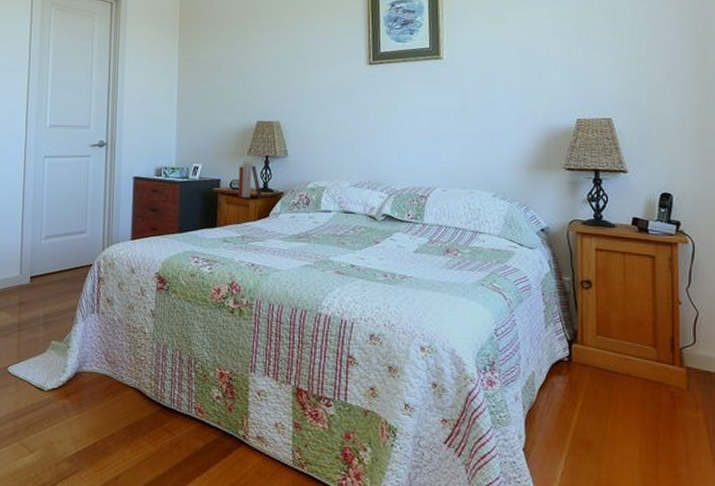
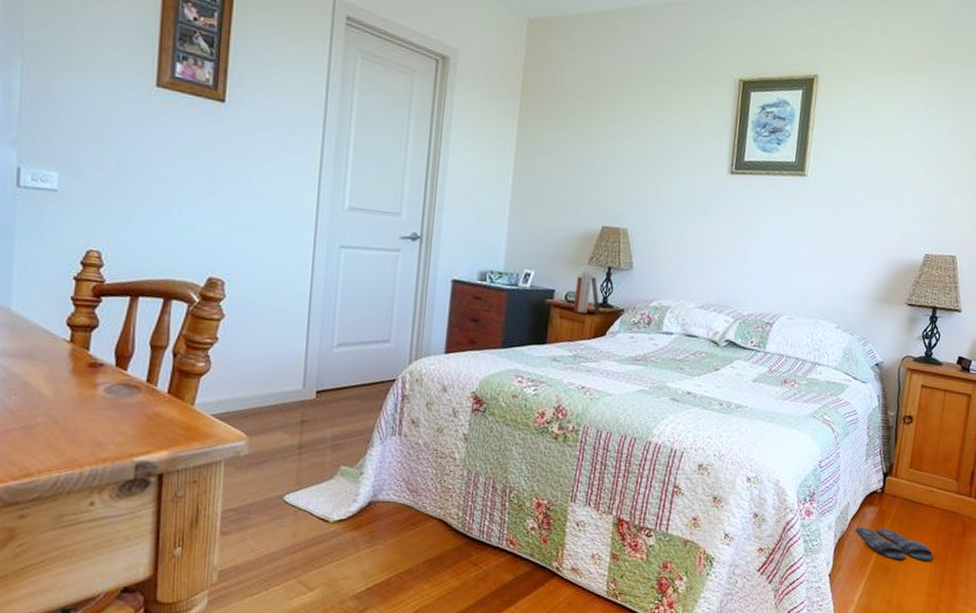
slippers: none [545,398,642,437] -> present [855,528,933,562]

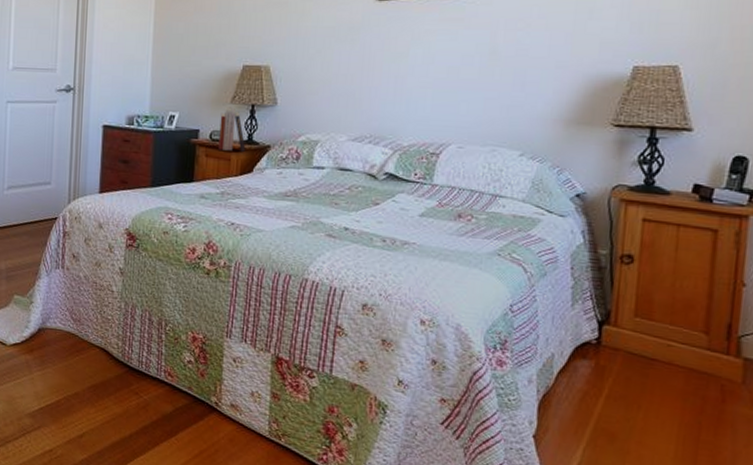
slippers: present [855,528,933,562] -> none [564,383,679,432]

